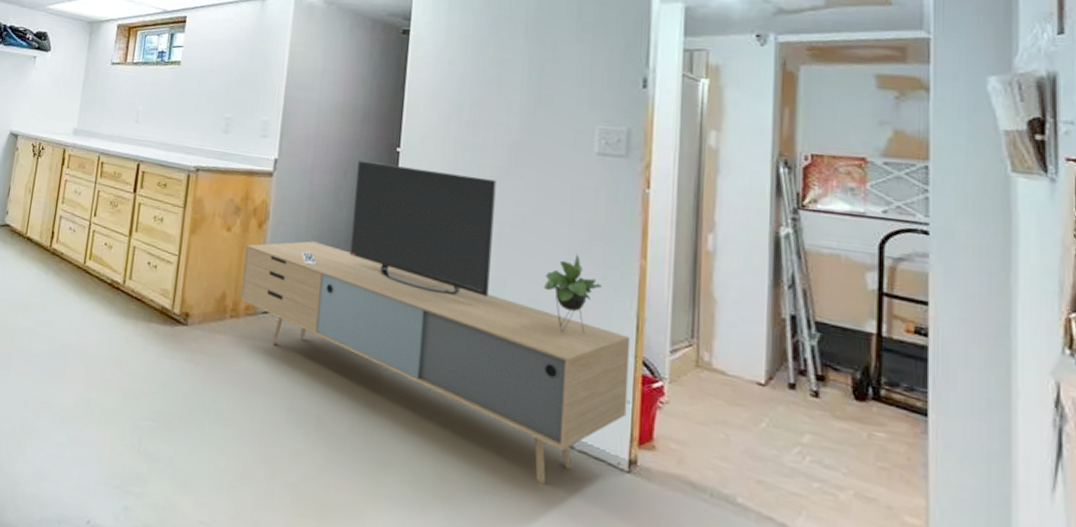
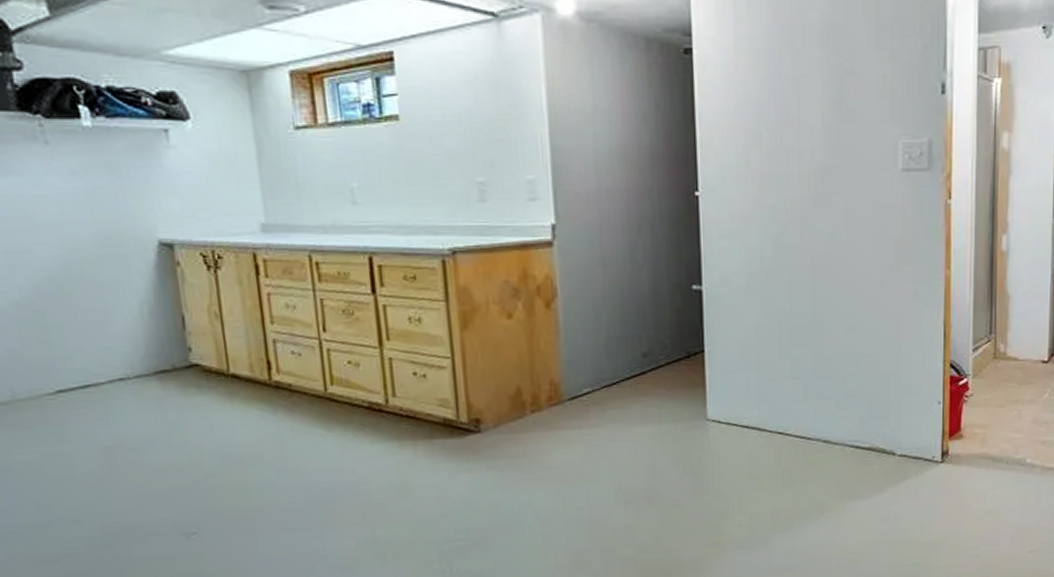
media console: present [240,160,631,485] -> none [535,211,939,492]

